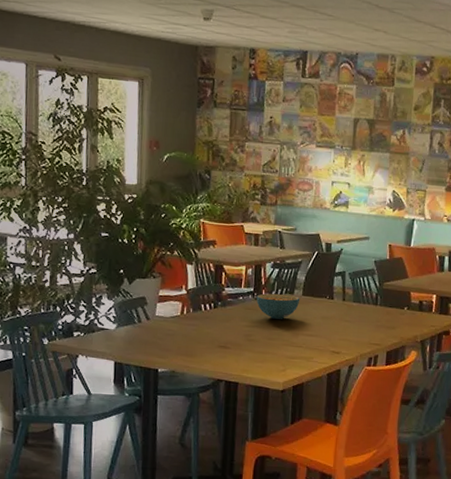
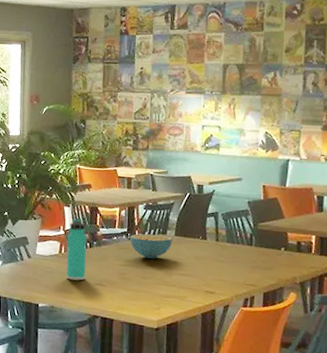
thermos bottle: none [189,277,211,343] -> present [66,218,87,281]

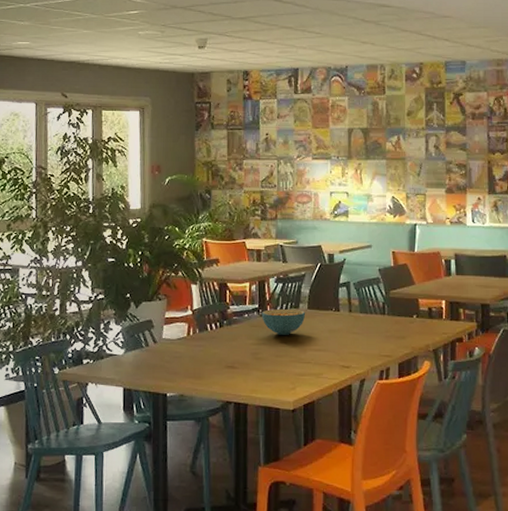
thermos bottle: present [66,218,87,281] -> none [195,296,217,364]

